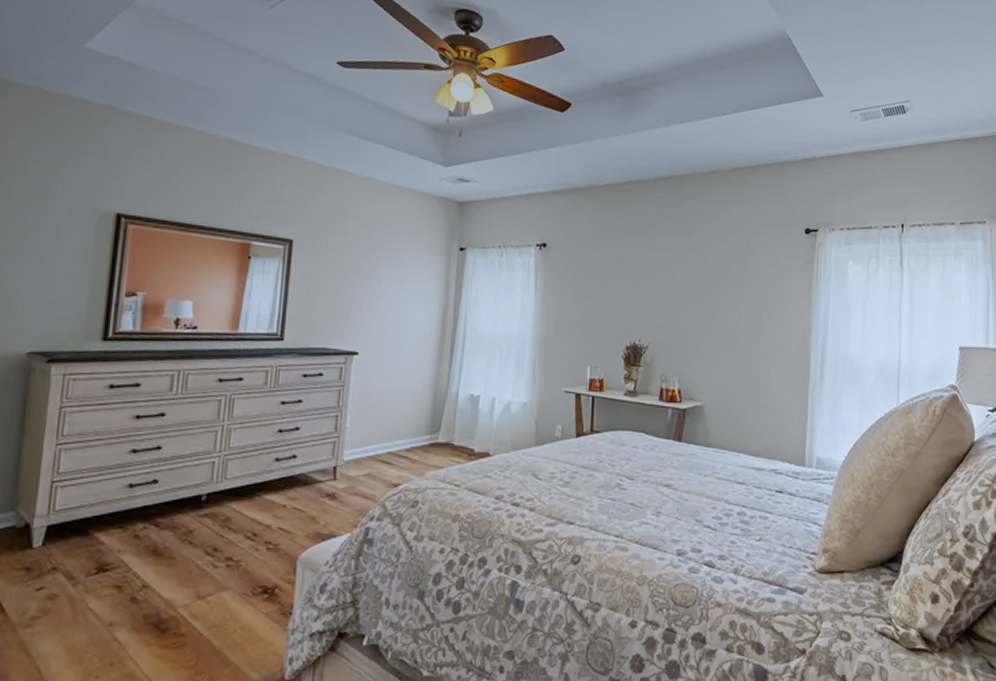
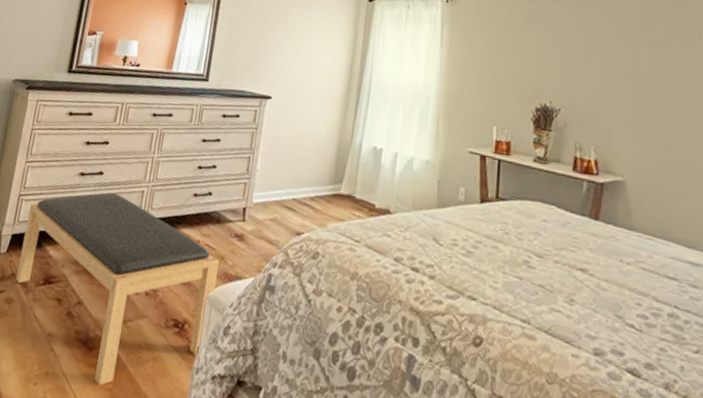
bench: none [59,466,311,665] -> present [16,192,220,386]

